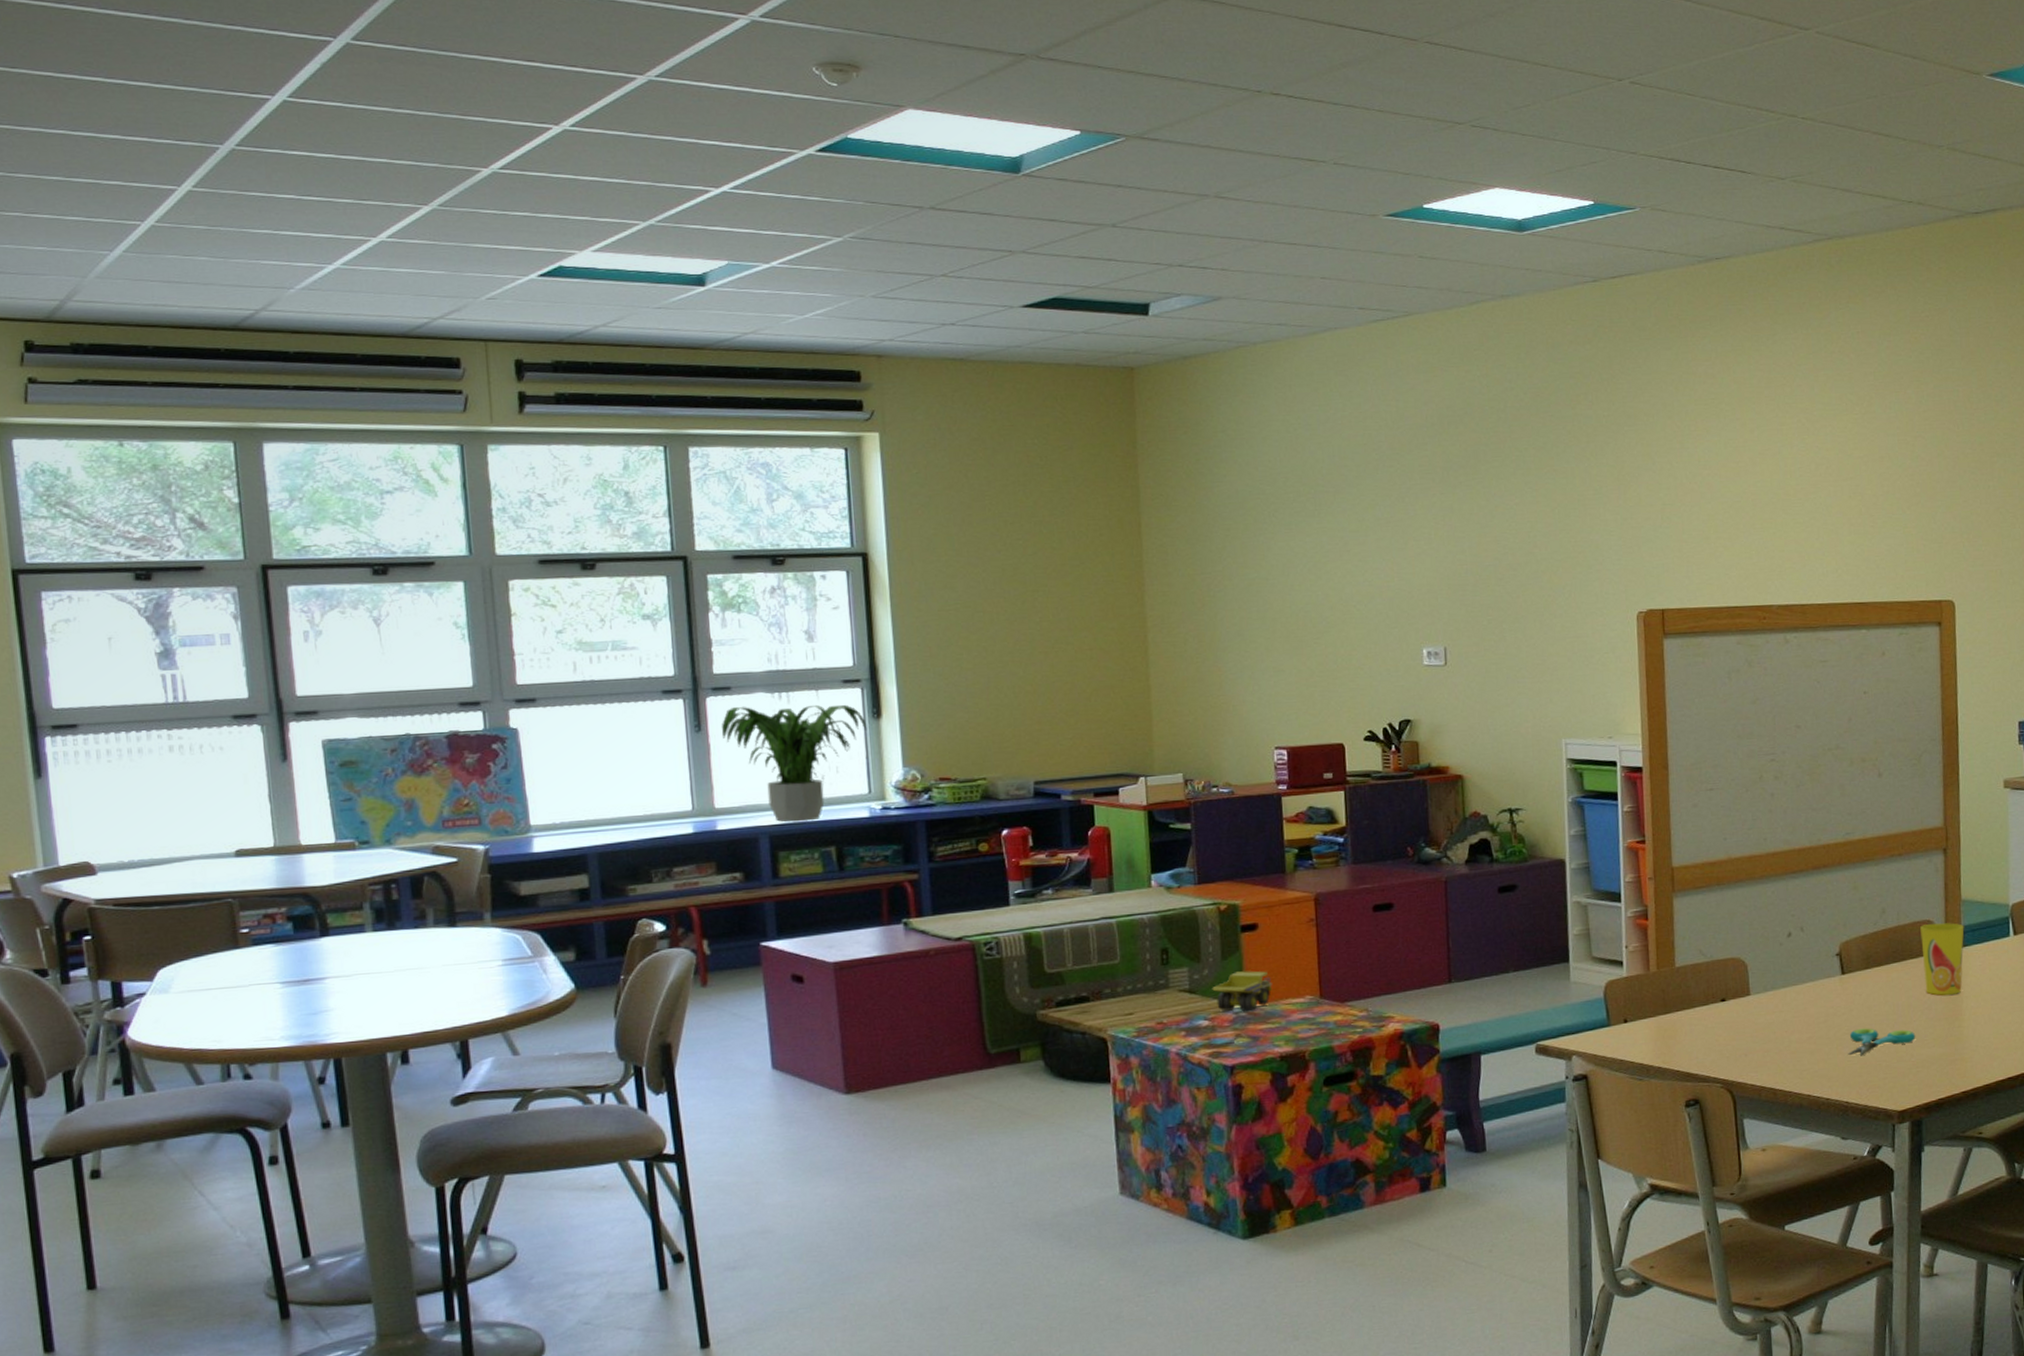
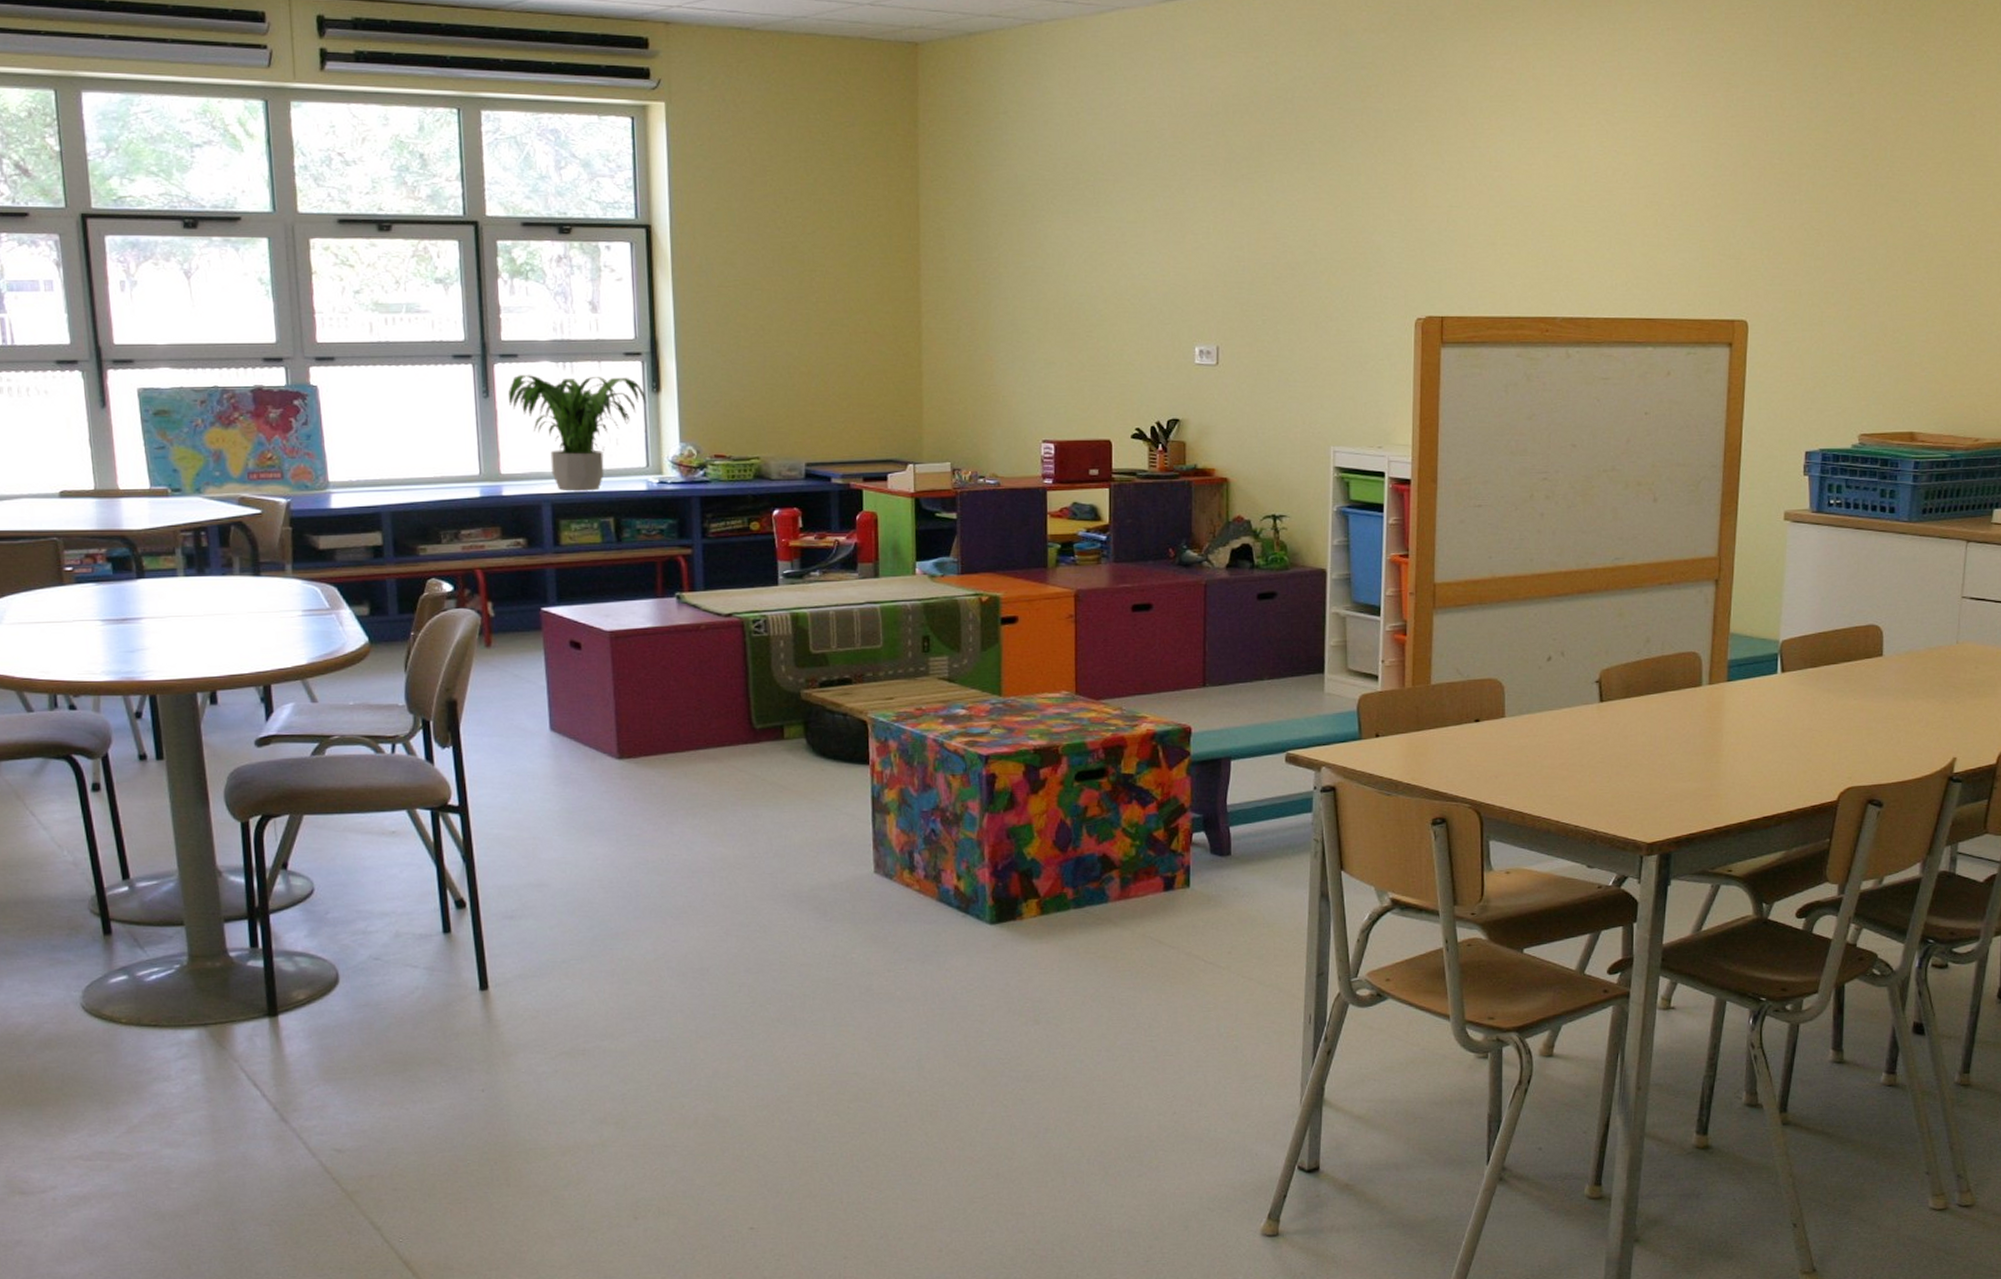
toy truck: present [1212,971,1273,1011] -> none [970,663,1030,702]
scissors: present [1848,1028,1916,1056] -> none [1600,758,1671,786]
cup: present [1920,923,1964,996] -> none [1684,656,1730,729]

